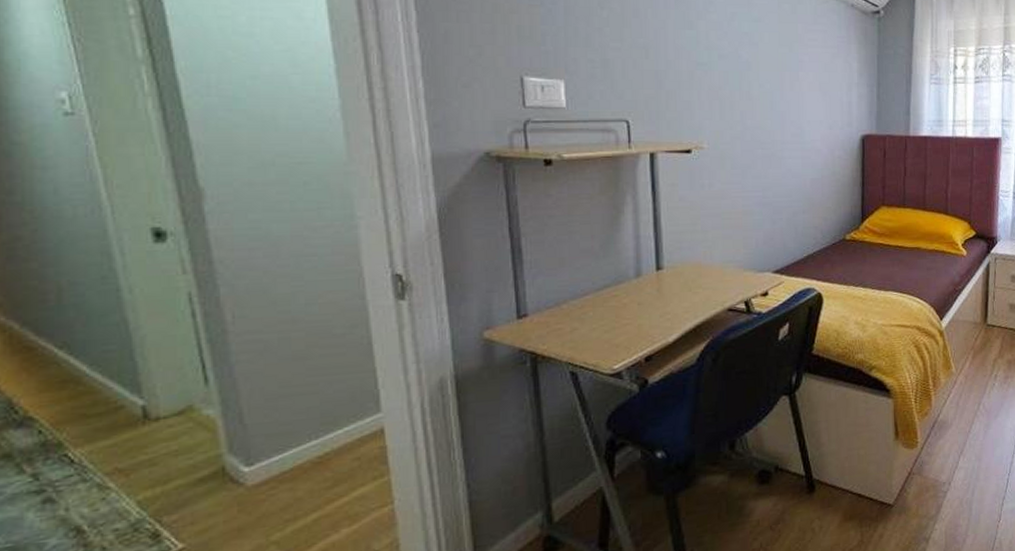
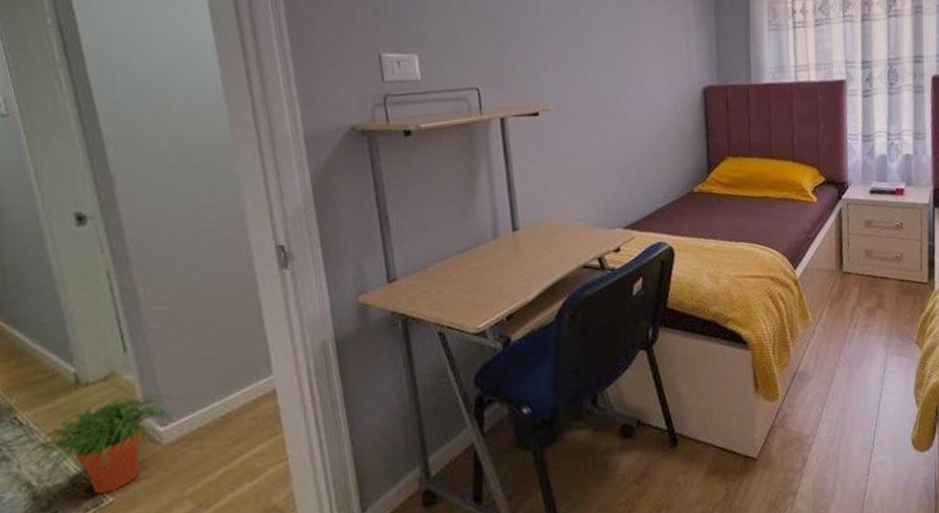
potted plant: none [77,431,261,540] -> present [26,394,174,494]

